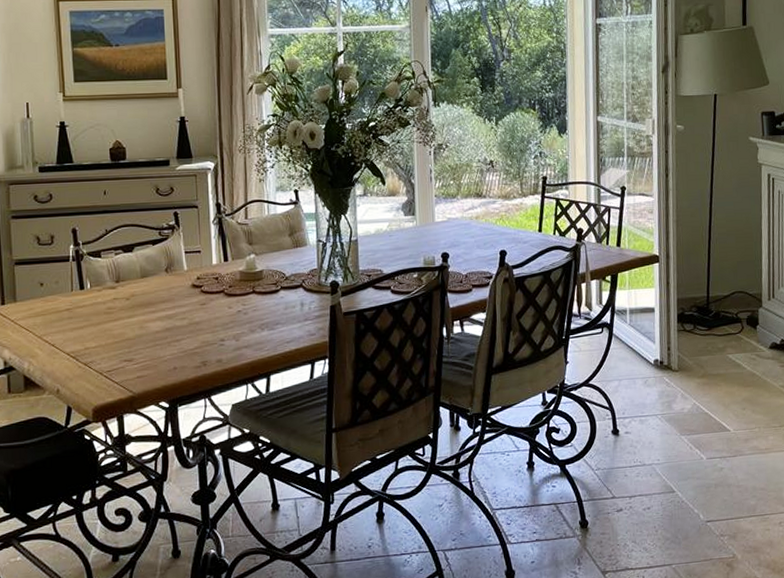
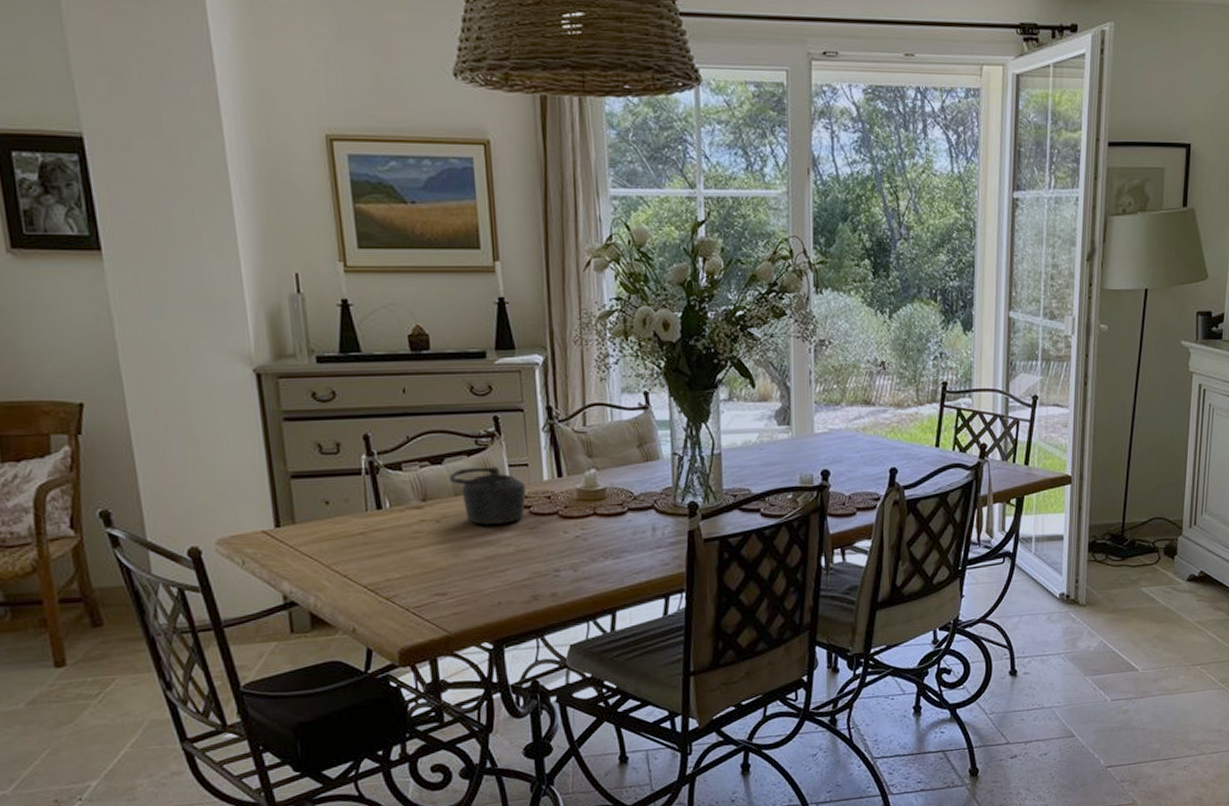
teapot: none [138,253,198,302] -> present [449,466,526,525]

